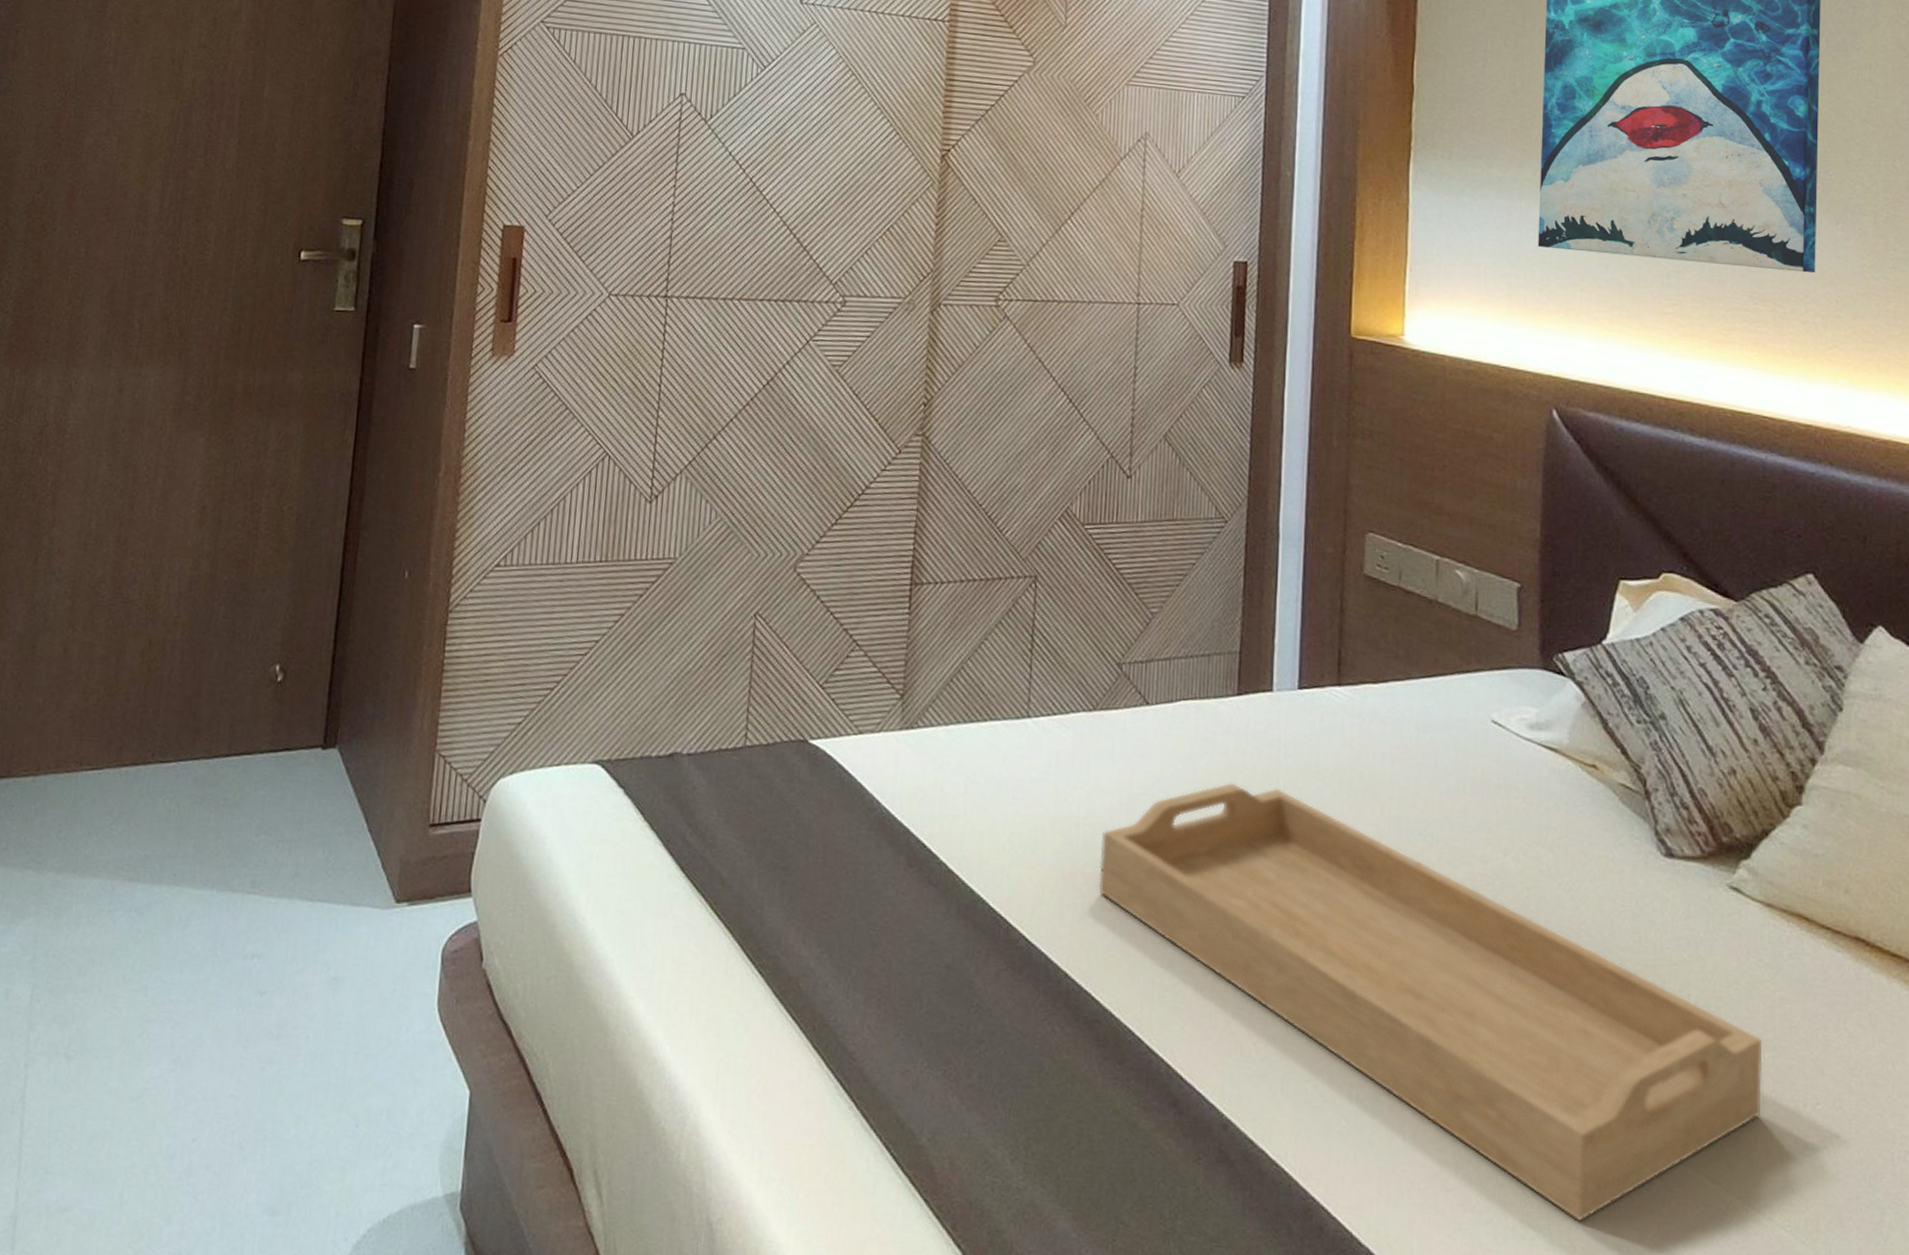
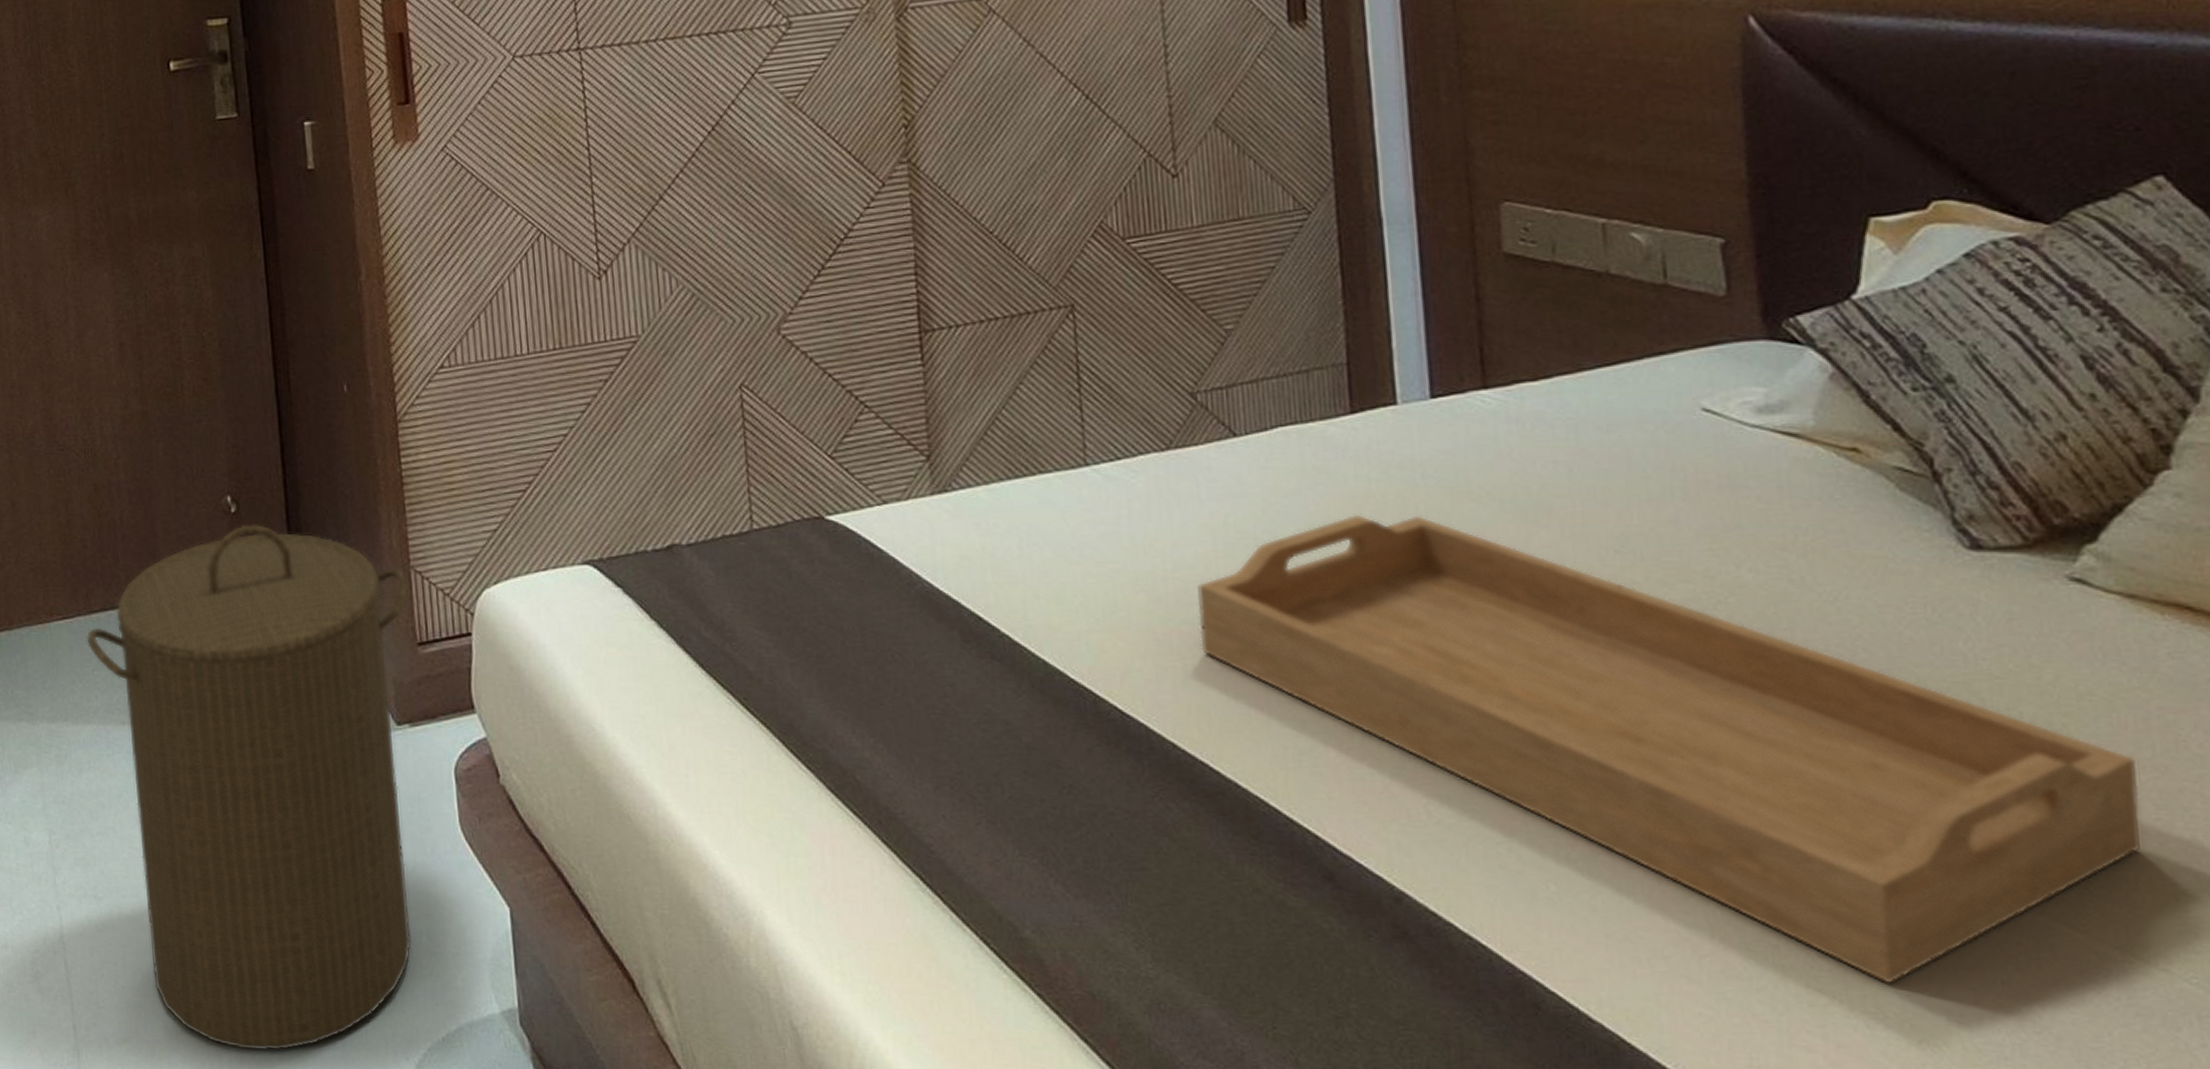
laundry hamper: none [109,694,432,1226] -> present [86,525,413,1051]

